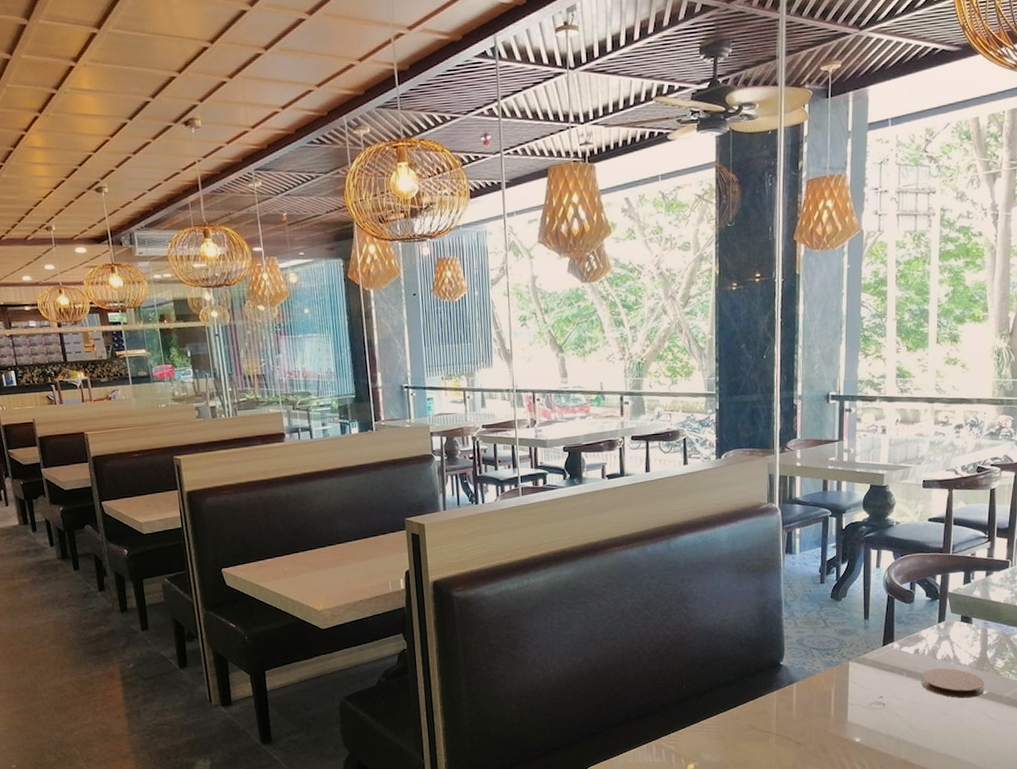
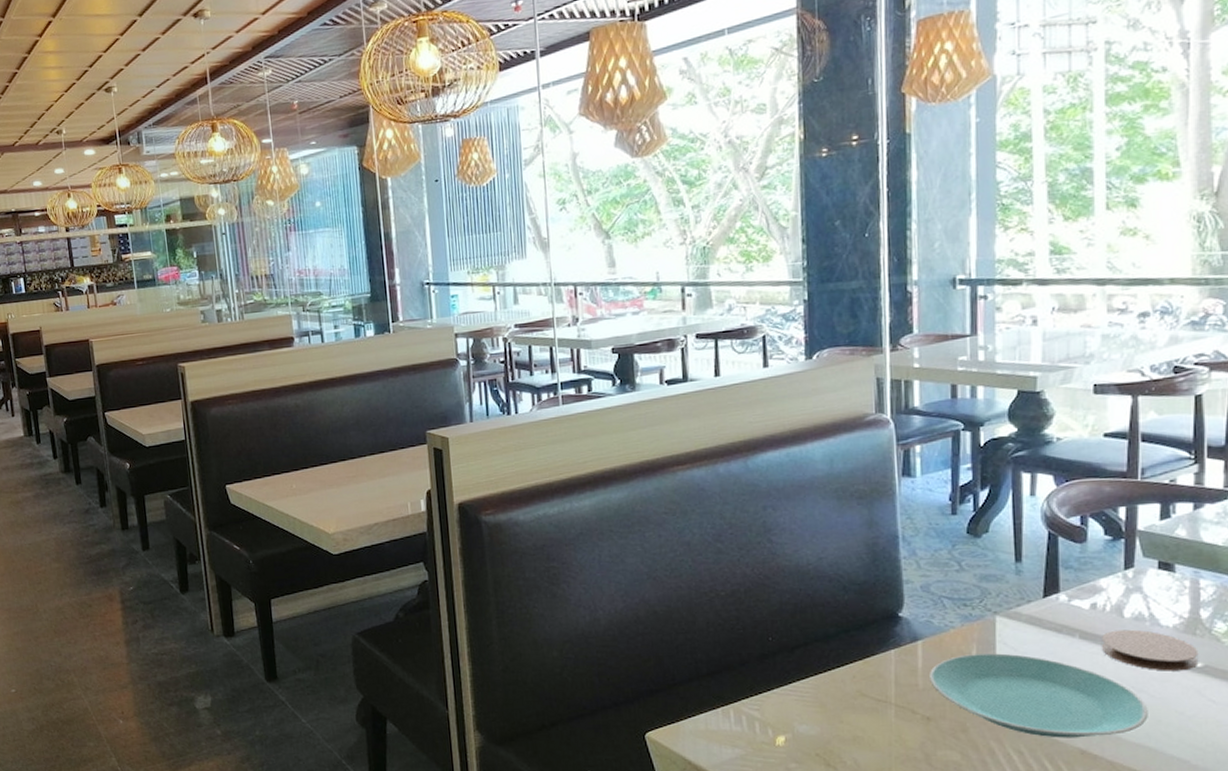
plate: none [801,690,950,753] -> present [930,653,1148,738]

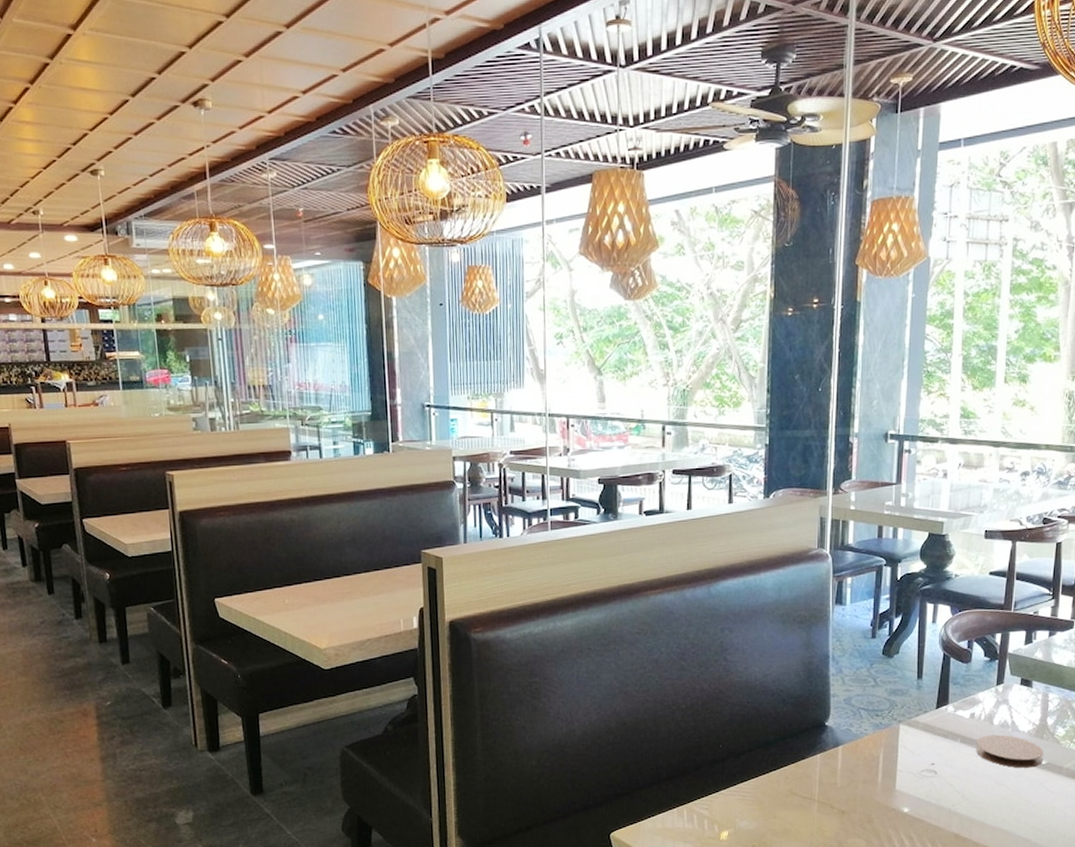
plate: present [930,653,1148,738] -> none [846,755,1005,825]

